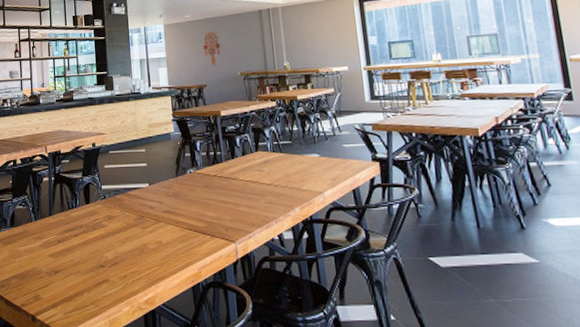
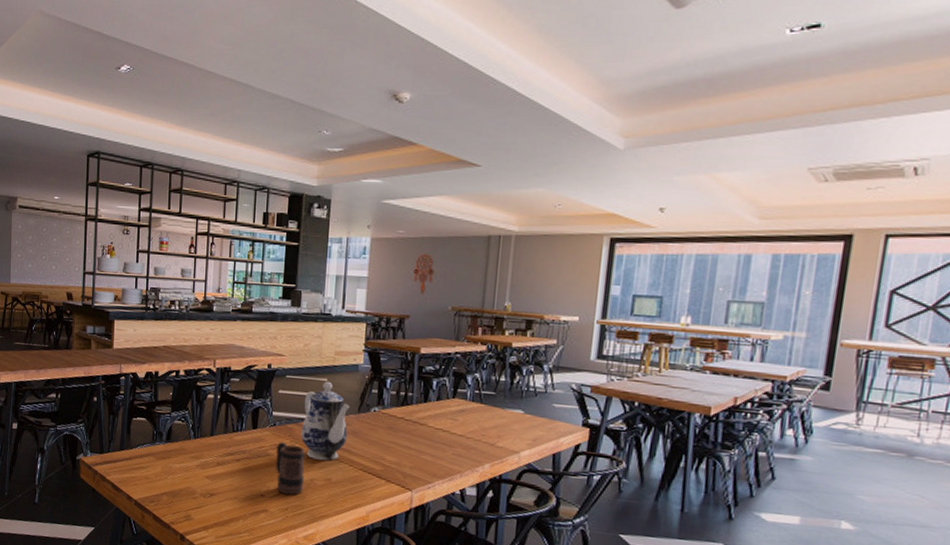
mug: none [109,213,138,261] -> present [276,442,305,495]
teapot: none [127,151,171,225] -> present [300,381,350,461]

